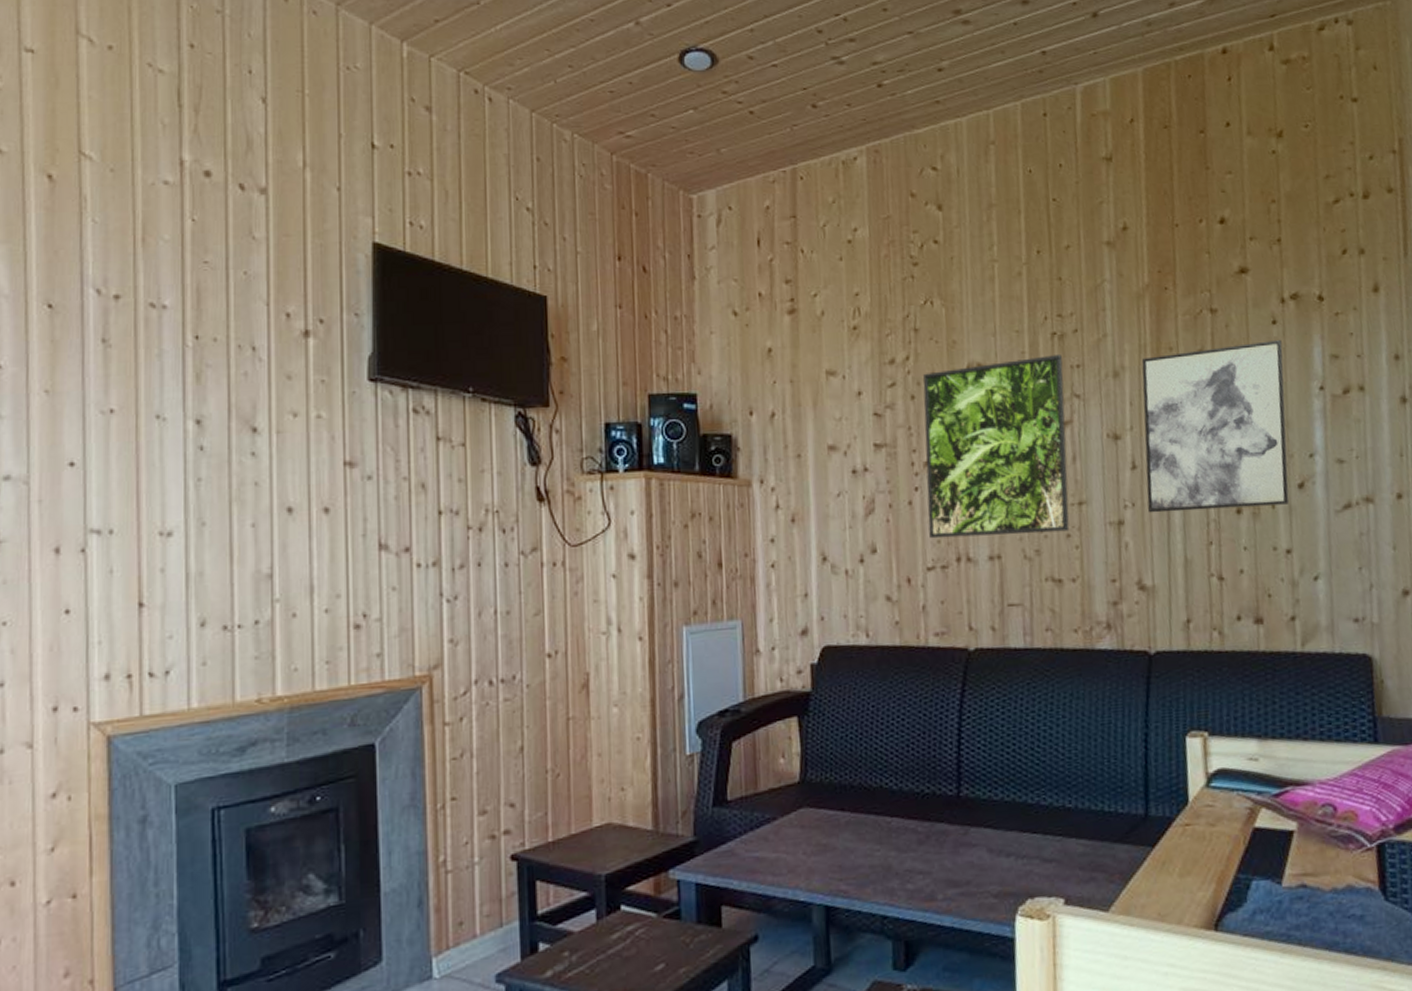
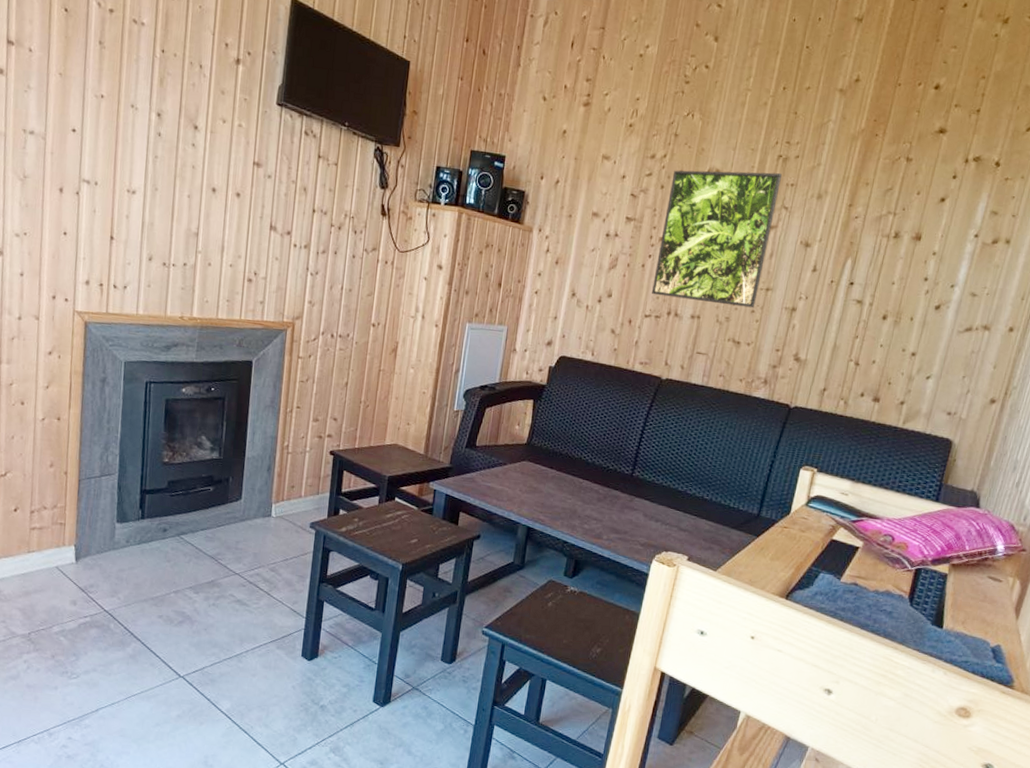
wall art: present [1141,339,1289,513] -> none [816,187,956,319]

